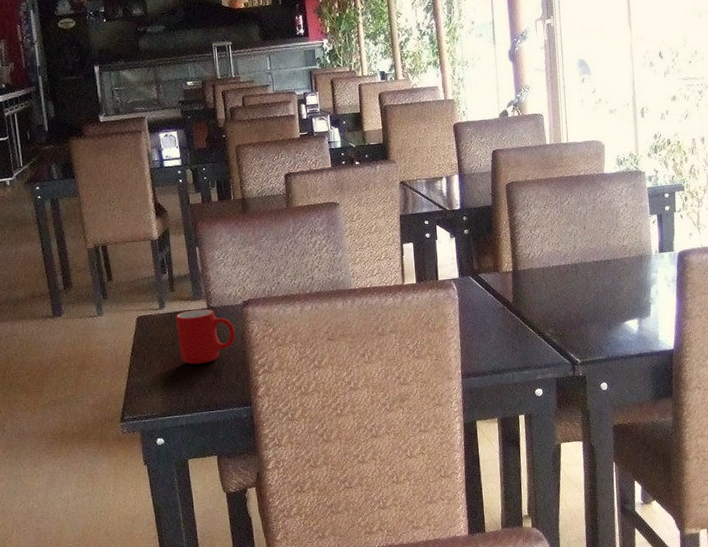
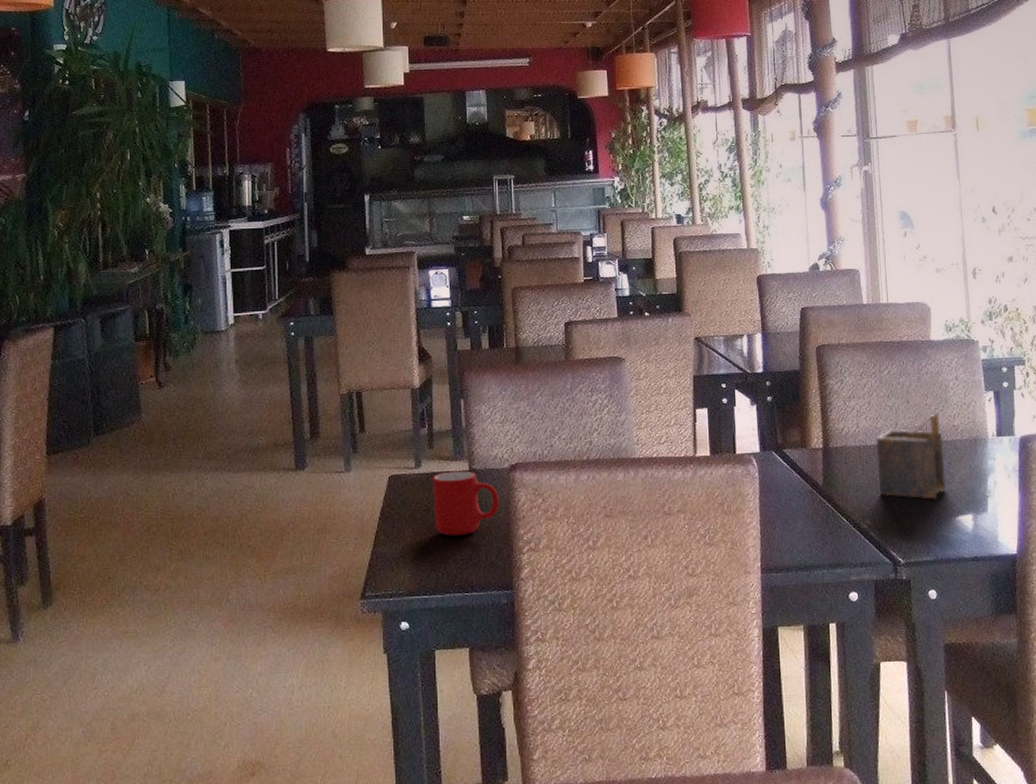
napkin holder: none [558,235,616,309] -> present [877,412,946,500]

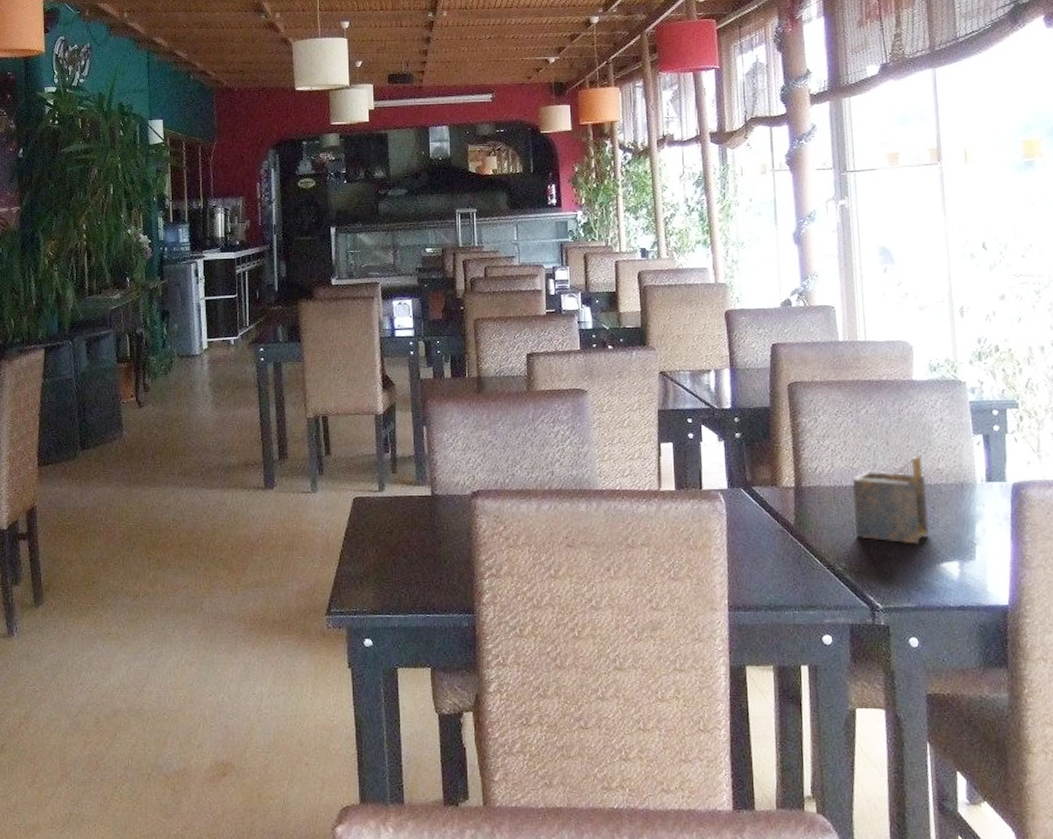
cup: present [432,471,499,536] -> none [395,495,461,559]

